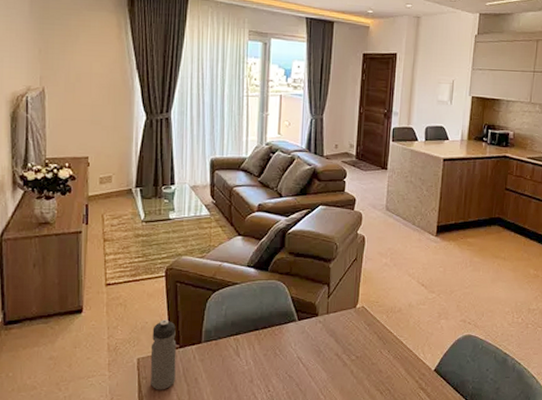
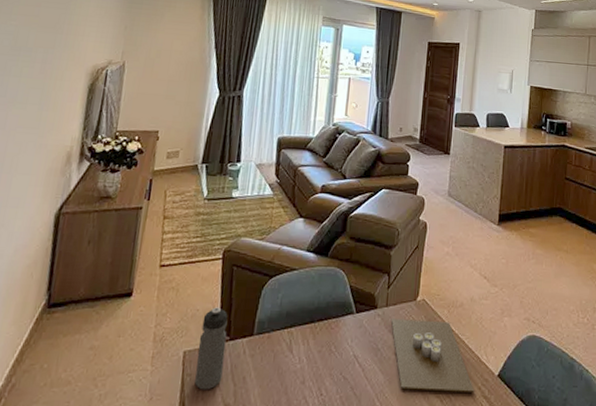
candle: none [331,325,412,385] -> present [390,319,474,392]

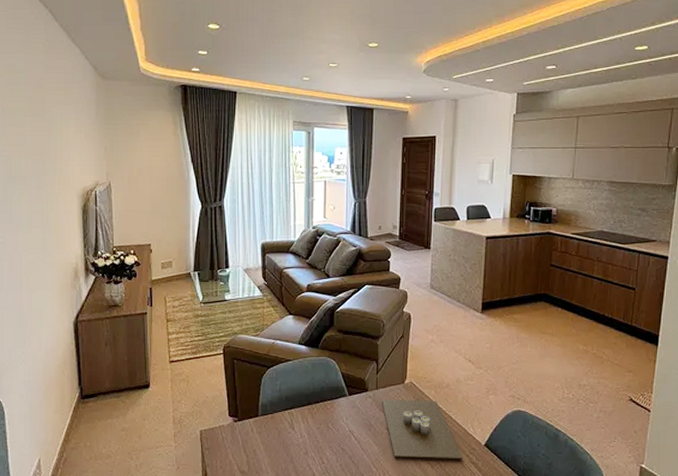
water bottle: present [195,307,228,390] -> none [212,394,235,461]

